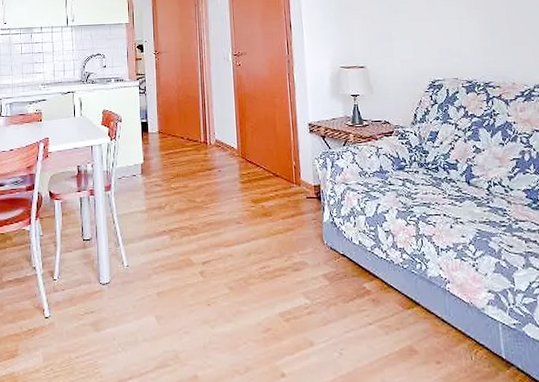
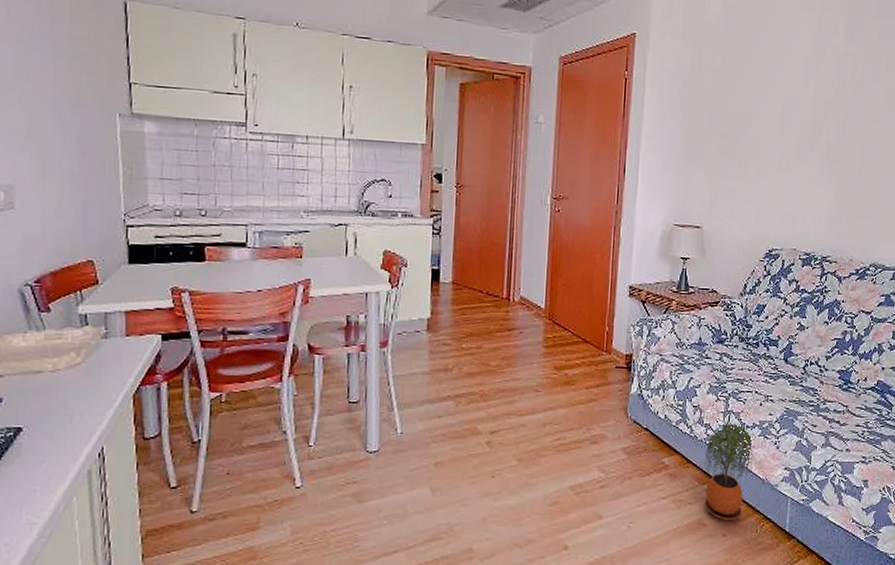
potted plant: none [405,247,455,346] -> present [704,424,754,520]

